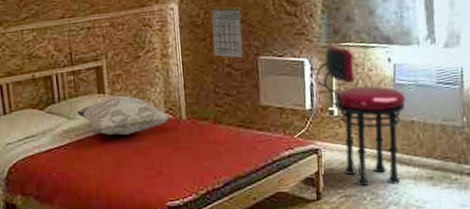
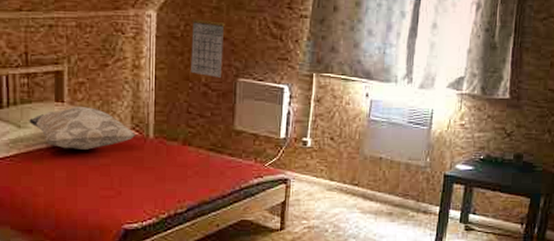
stool: present [315,43,406,187] -> none [293,72,377,219]

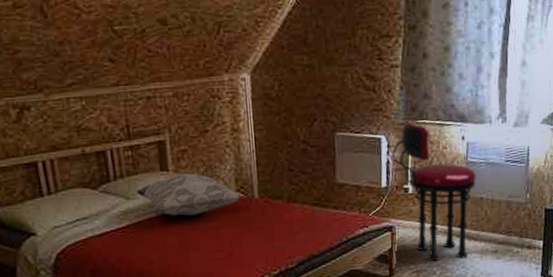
calendar: present [191,12,225,78] -> none [285,71,319,134]
stool: none [293,72,377,219] -> present [392,120,476,262]

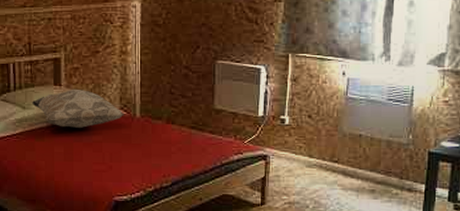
stool: present [392,120,476,262] -> none [270,53,356,195]

